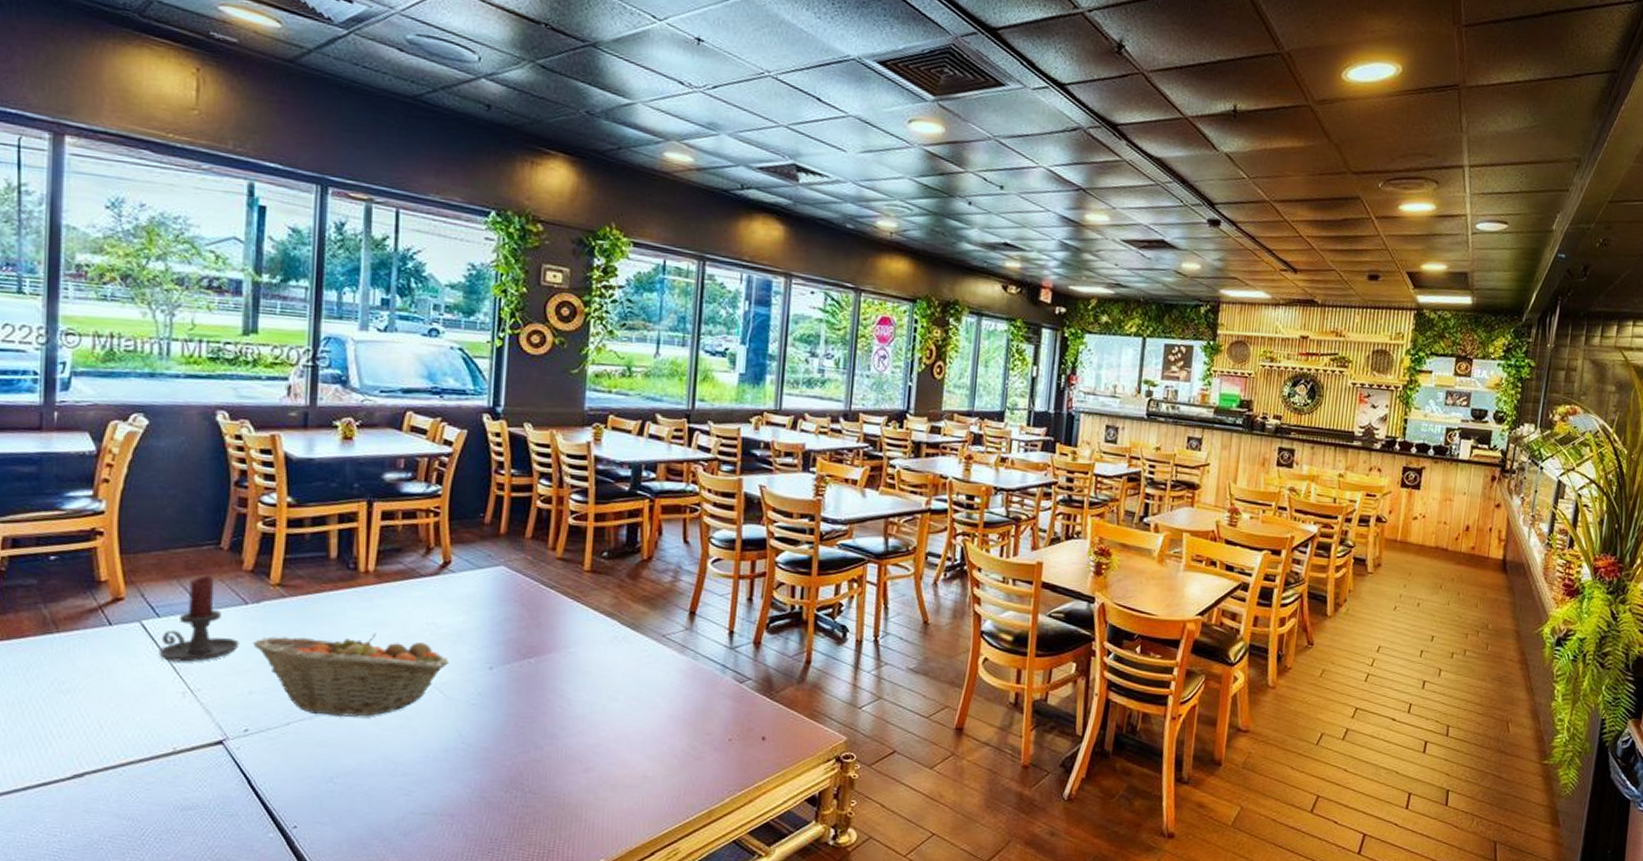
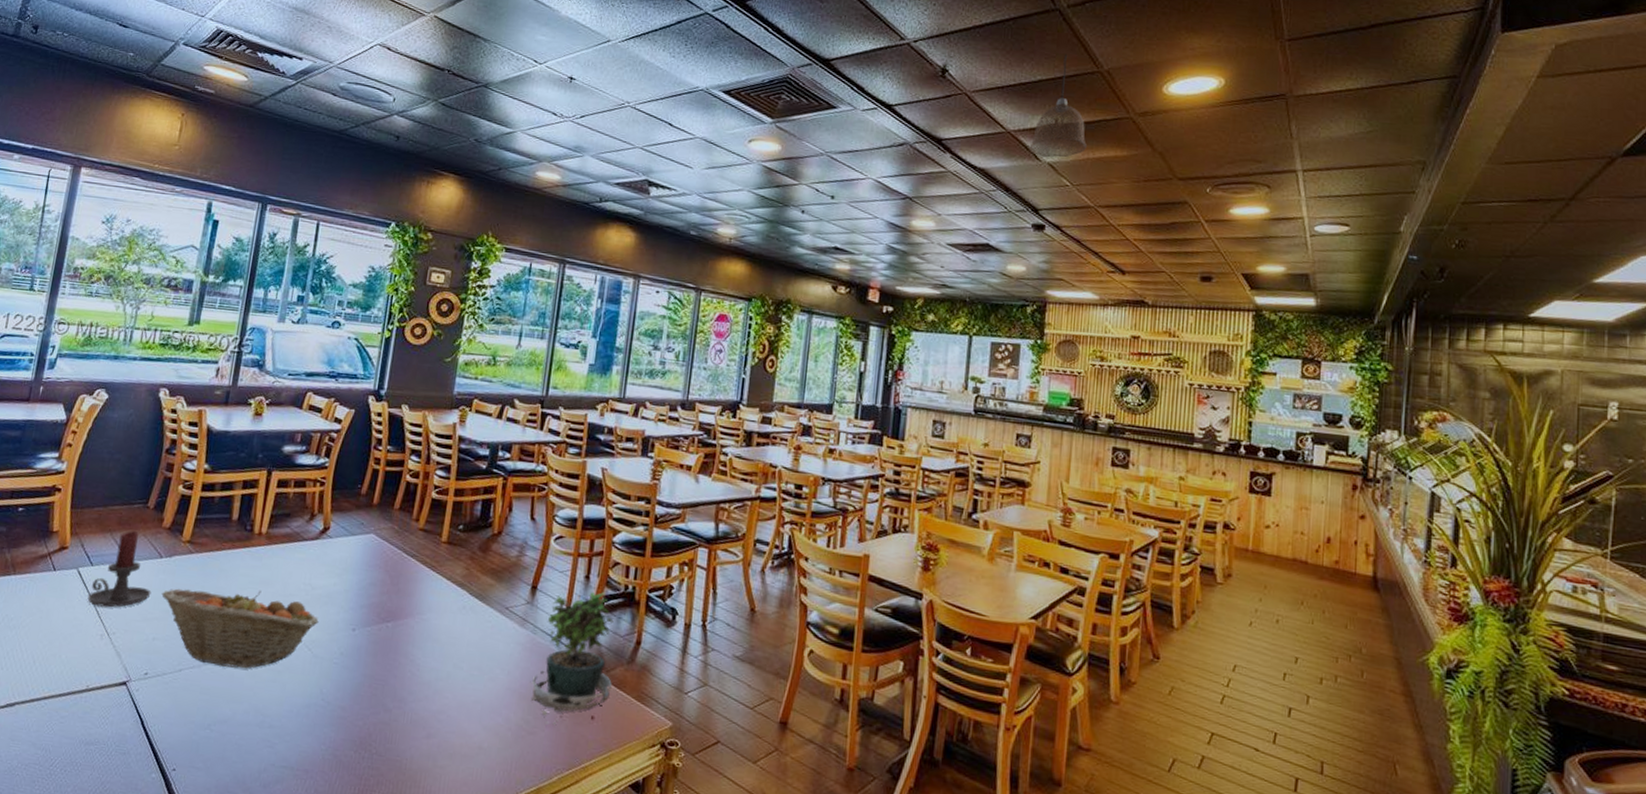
potted plant: none [697,614,782,749] -> present [532,592,614,726]
pendant lamp: none [1207,32,1264,148] -> present [1029,54,1087,158]

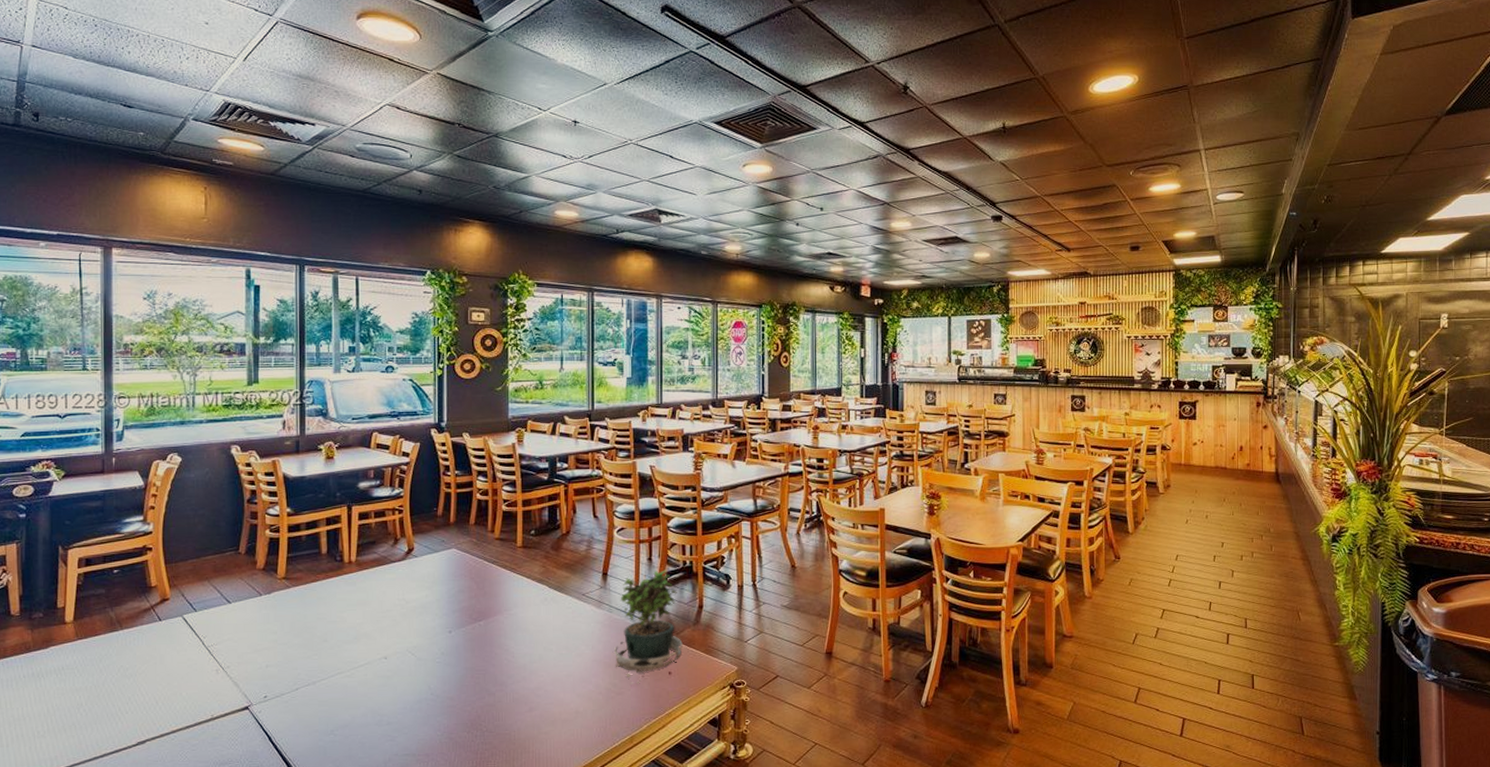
candle holder: present [87,531,151,608] -> none [197,576,257,646]
fruit basket: present [161,588,319,669] -> none [267,610,417,680]
pendant lamp: present [1029,54,1087,158] -> none [983,64,1030,157]

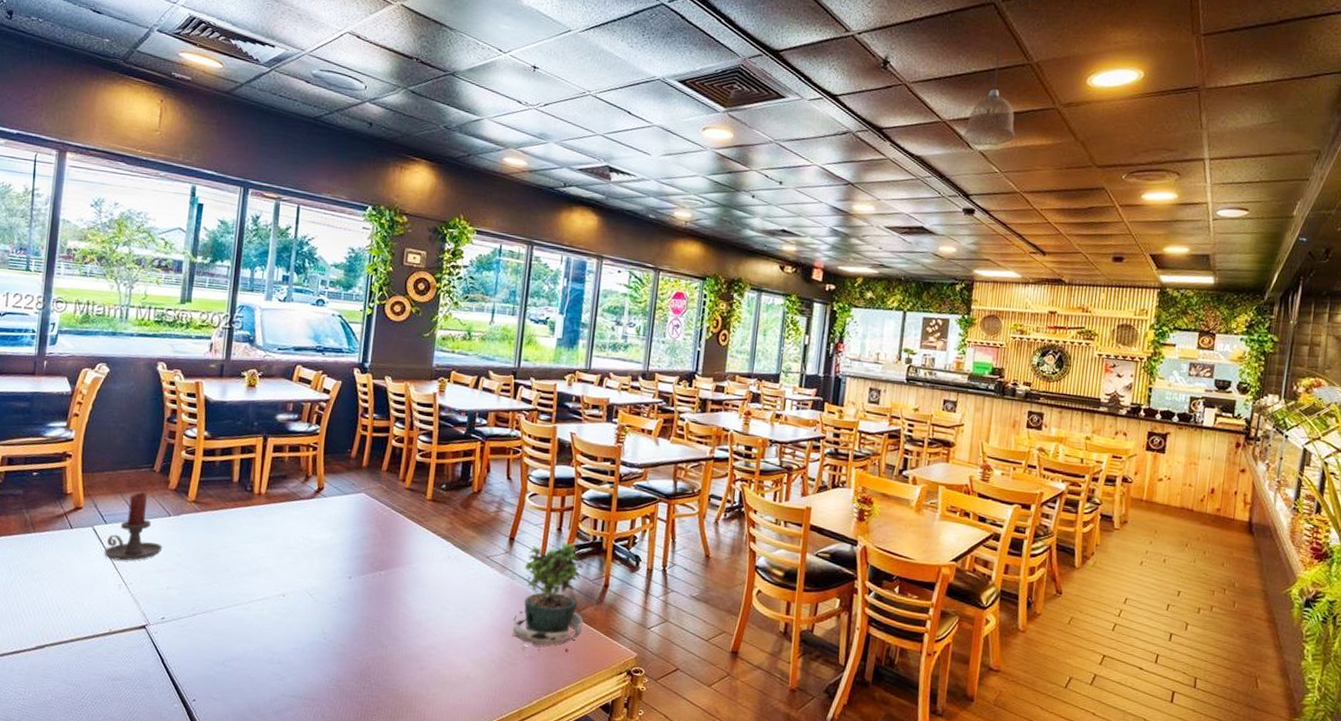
candle holder: none [197,576,257,646] -> present [104,492,163,561]
pendant lamp: none [983,64,1030,157] -> present [962,46,1015,146]

